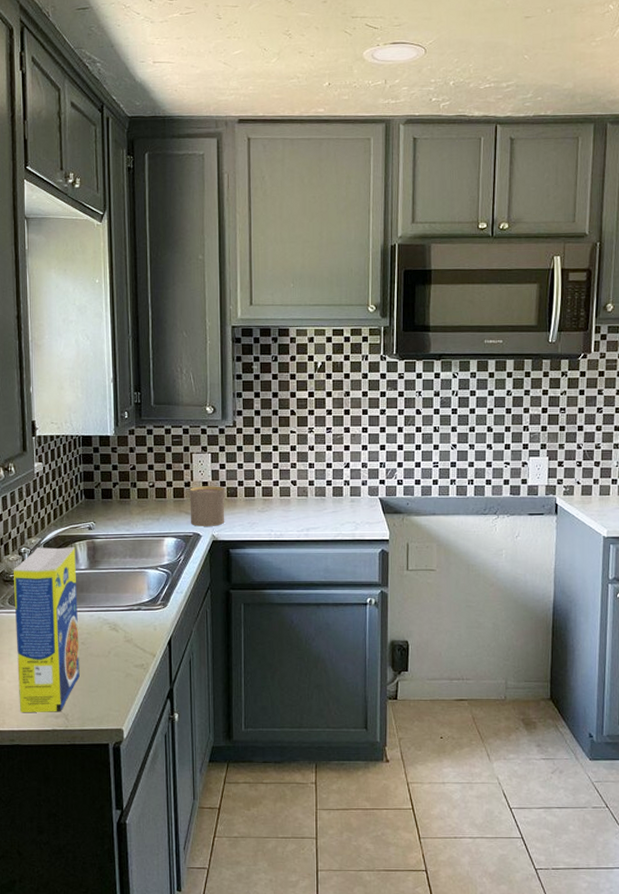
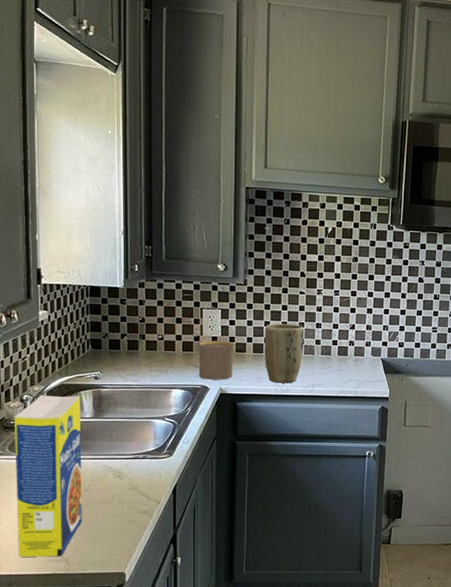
plant pot: none [255,465,296,528] -> present [264,323,304,383]

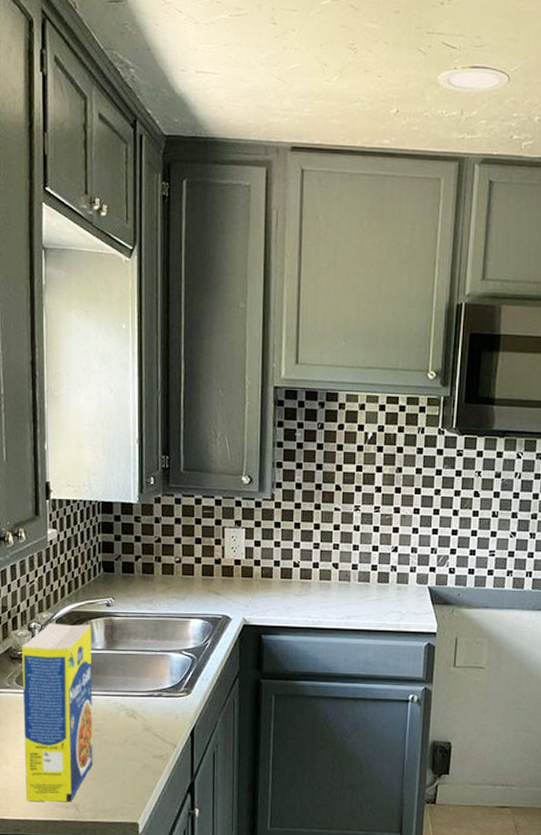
cup: present [197,341,235,380] -> none [219,564,260,609]
plant pot: present [264,323,304,383] -> none [293,545,338,614]

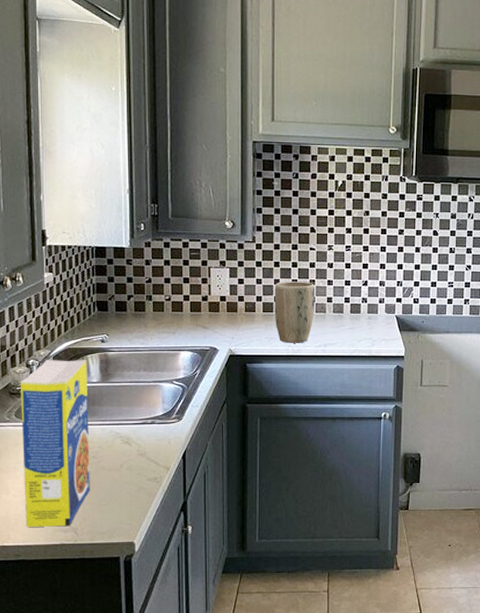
plant pot: none [293,545,338,614] -> present [274,281,314,343]

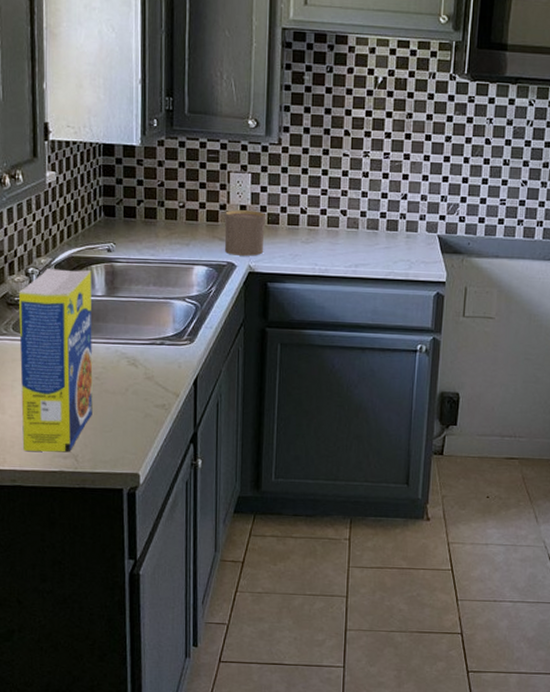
cup: none [206,300,244,341] -> present [224,210,267,256]
plant pot: present [274,281,314,343] -> none [300,191,347,262]

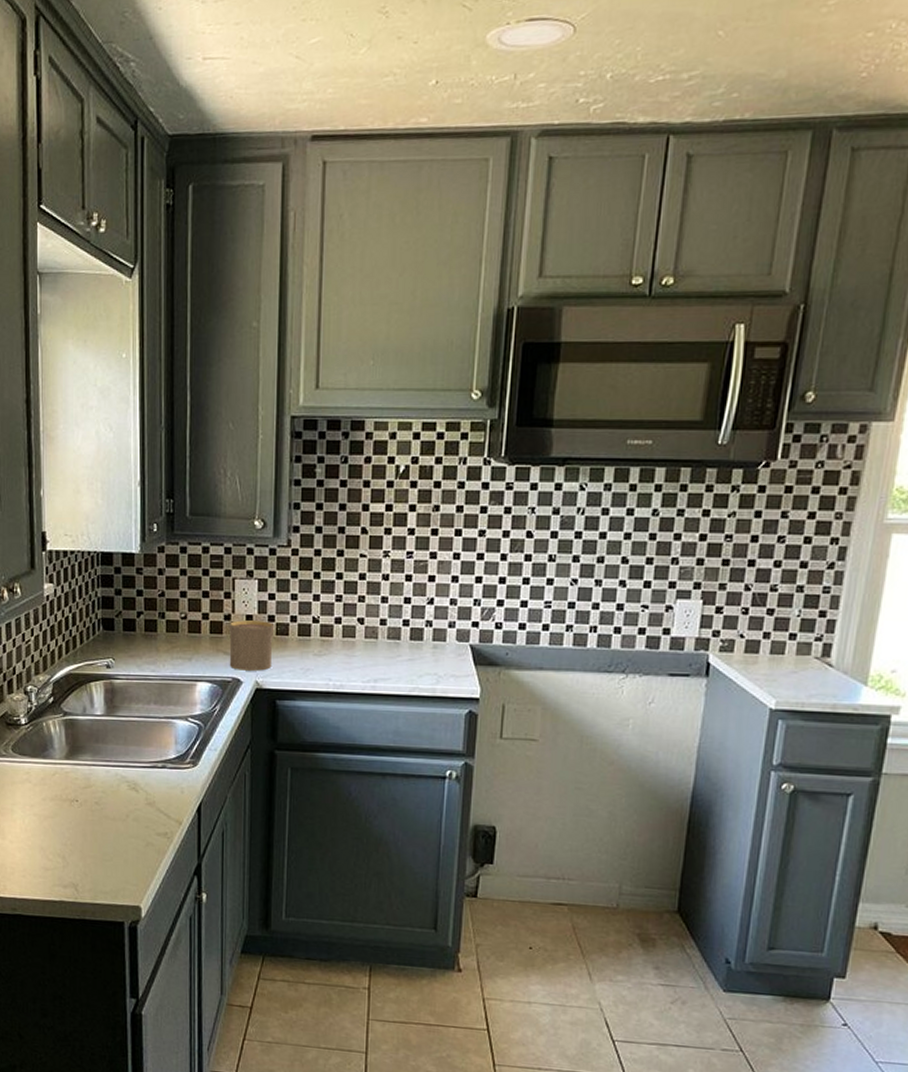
legume: present [18,268,93,452] -> none [17,686,93,881]

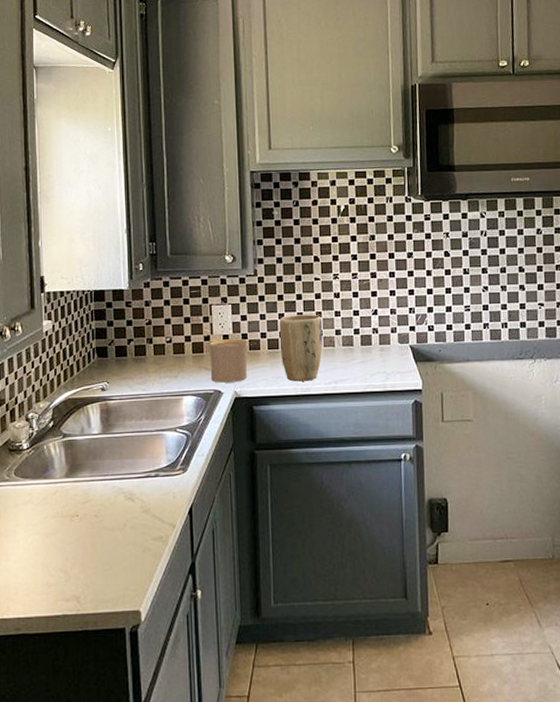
plant pot: none [312,597,364,677] -> present [279,314,323,382]

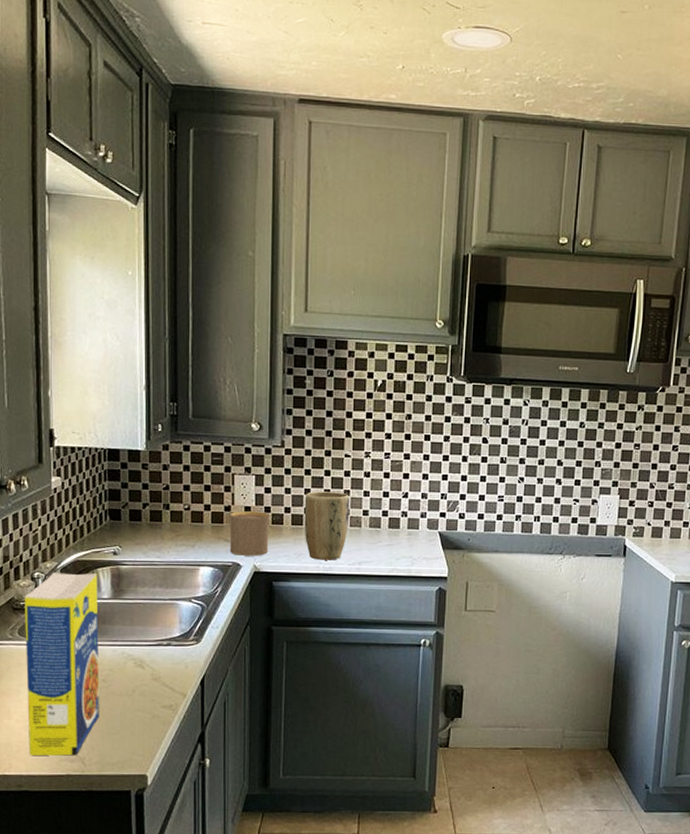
legume: none [19,410,93,597] -> present [24,573,100,756]

